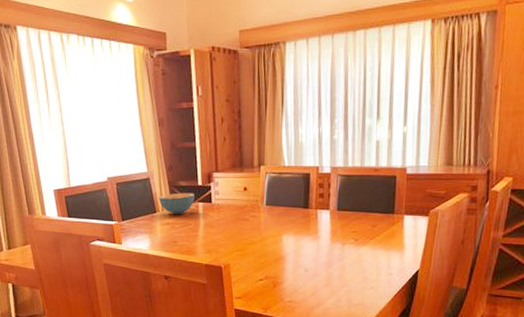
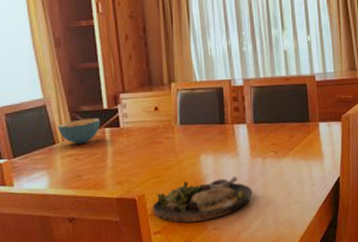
dinner plate: none [235,257,329,294] -> present [152,176,253,223]

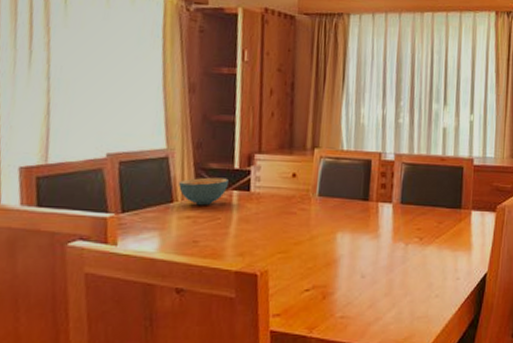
dinner plate: present [152,176,253,223] -> none [274,261,390,308]

